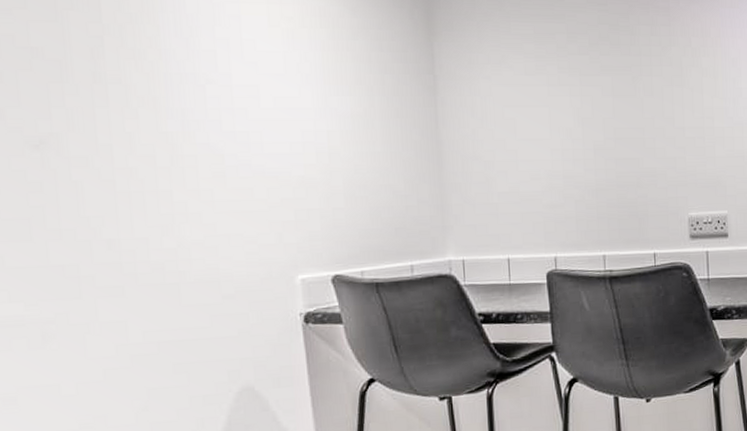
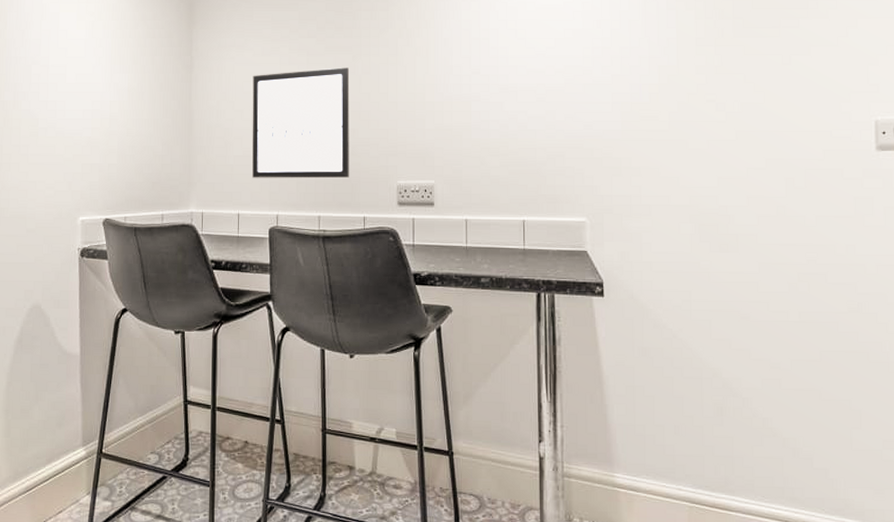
wall art: none [515,89,635,217] -> present [252,67,350,179]

